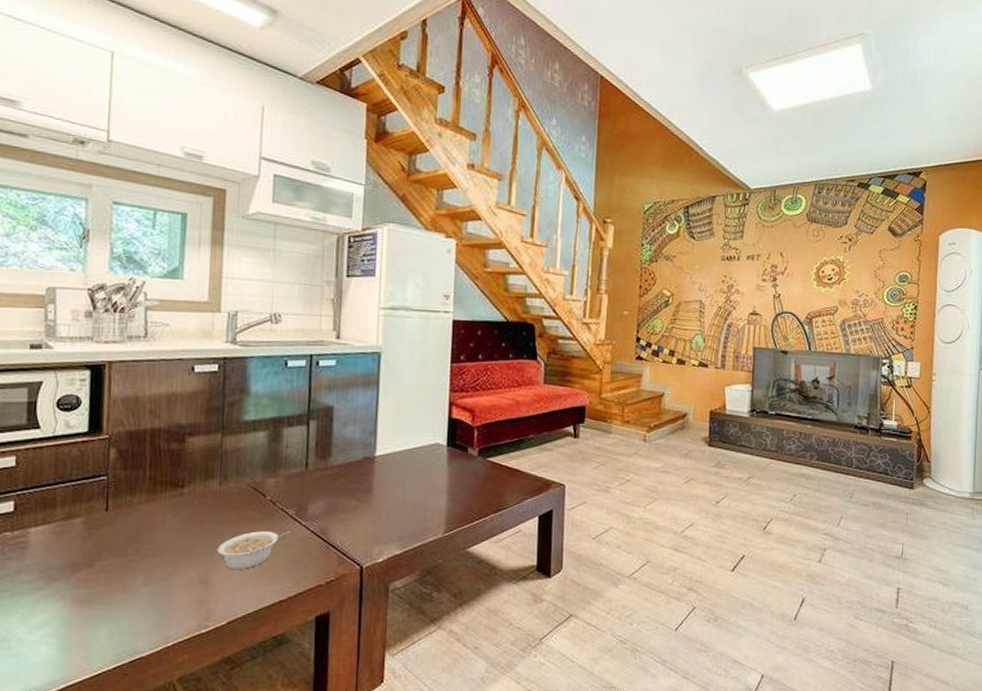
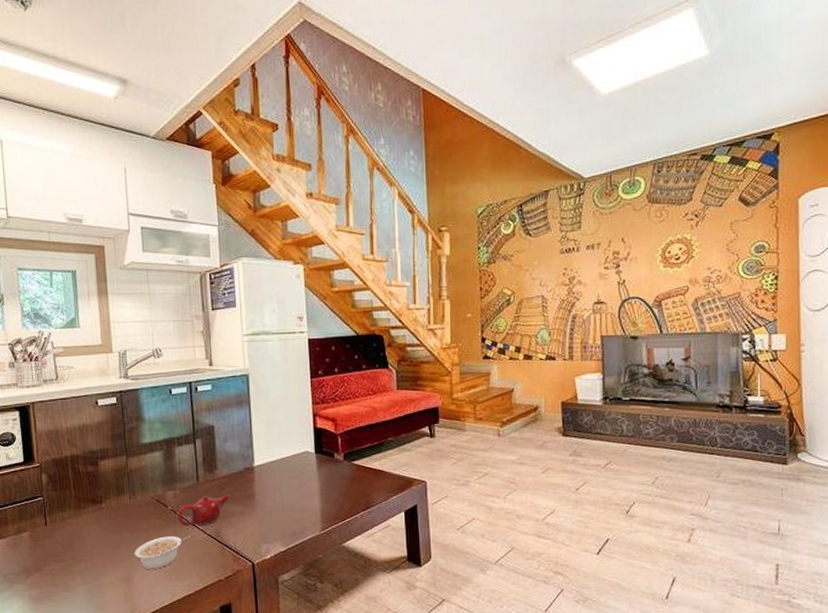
teapot: none [276,486,343,521] -> present [177,495,230,526]

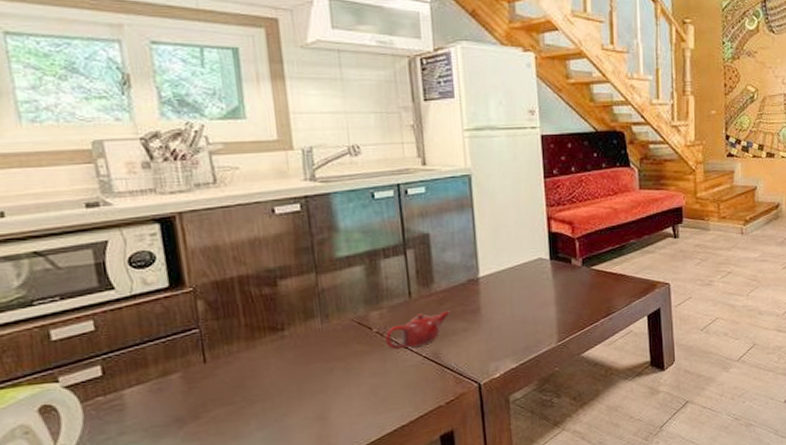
legume: present [134,535,191,570] -> none [329,359,402,404]

